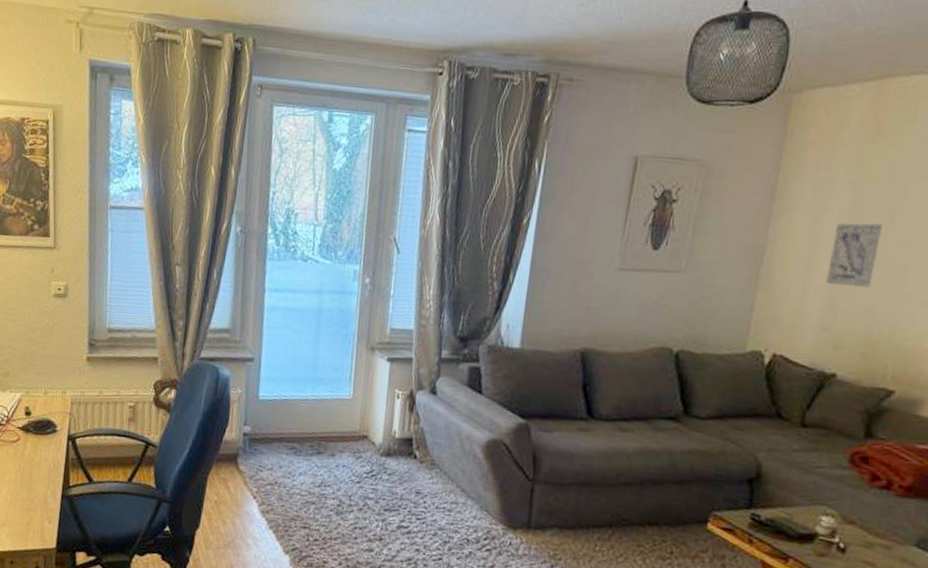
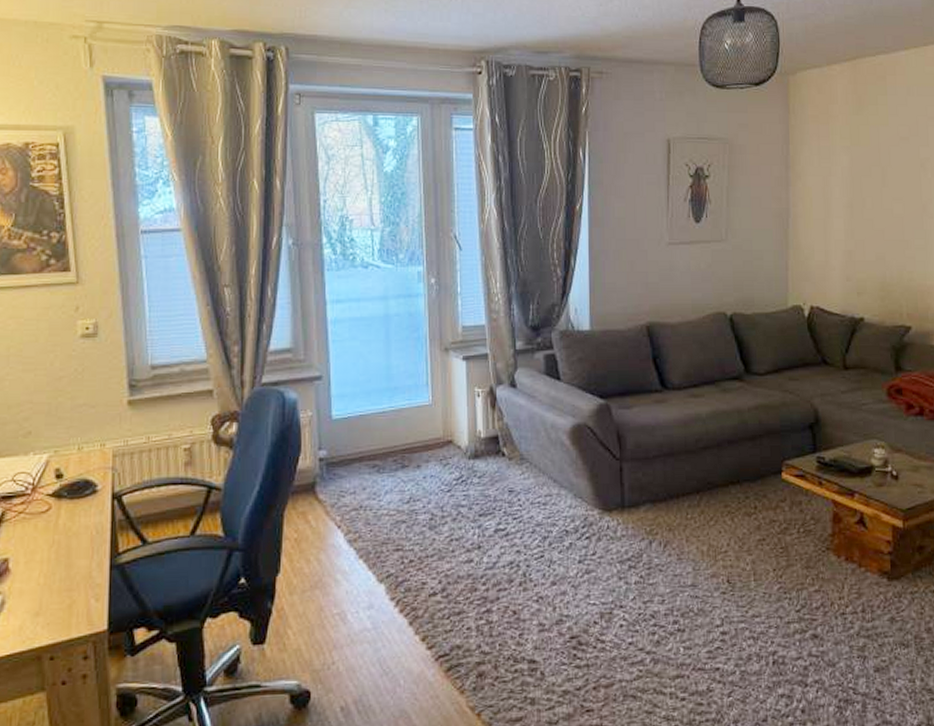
wall art: present [826,223,882,288] -> none [841,182,878,238]

